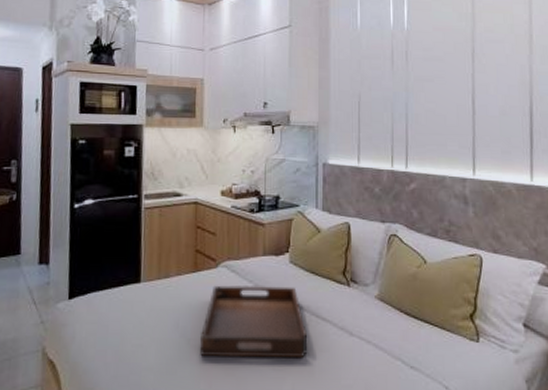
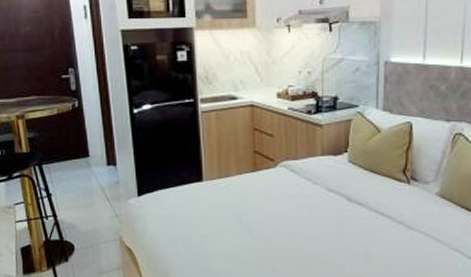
serving tray: present [199,285,308,359] -> none [261,183,366,249]

